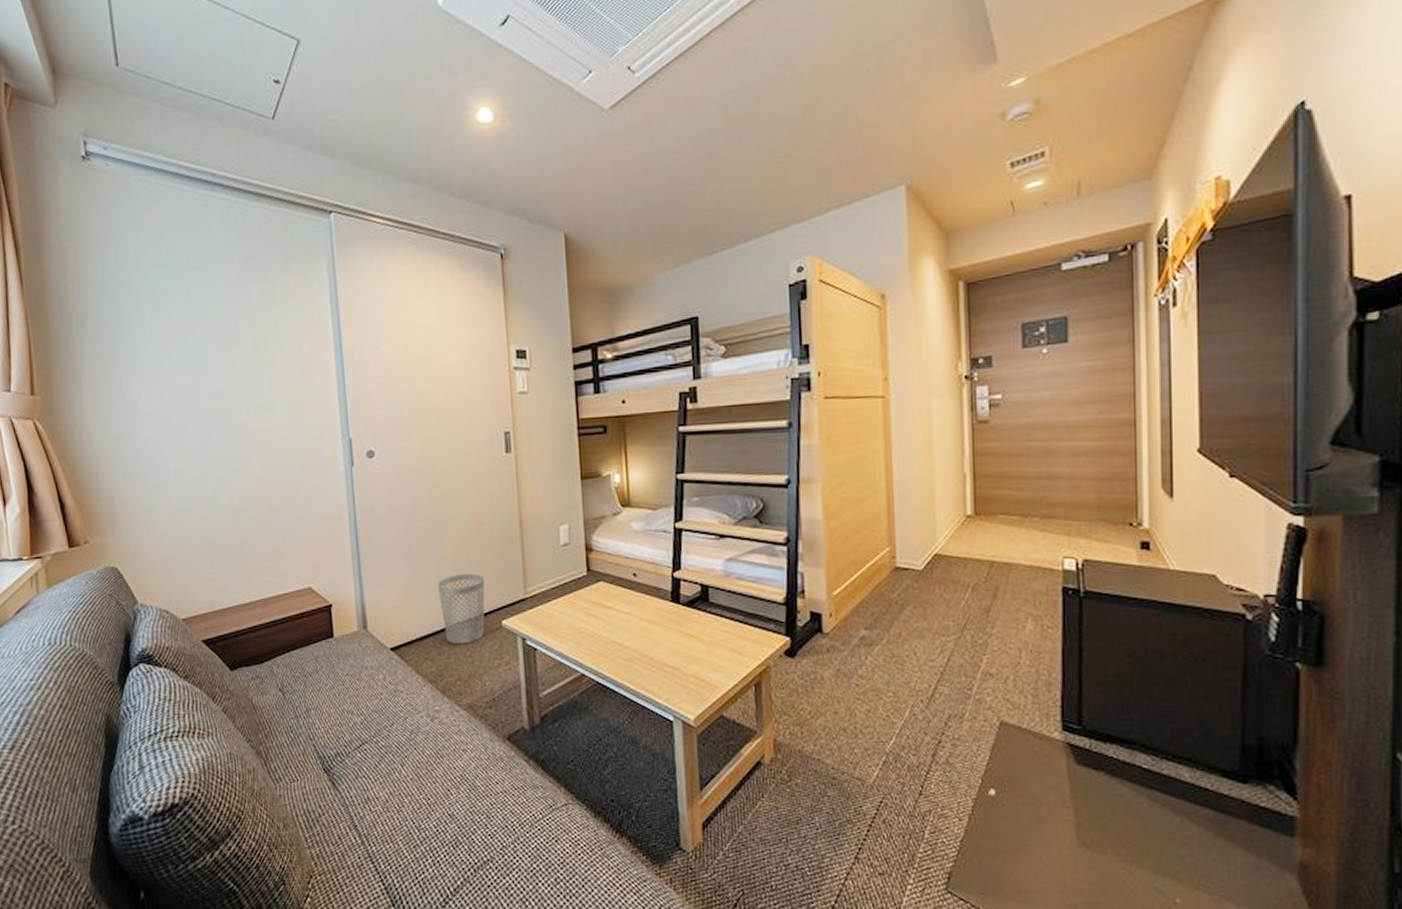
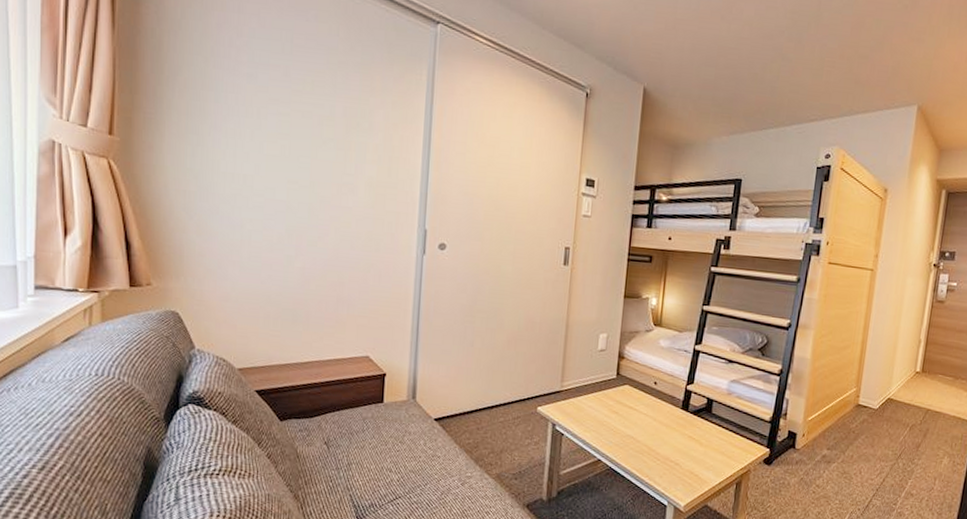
wastebasket: present [438,573,485,645] -> none [485,362,529,423]

